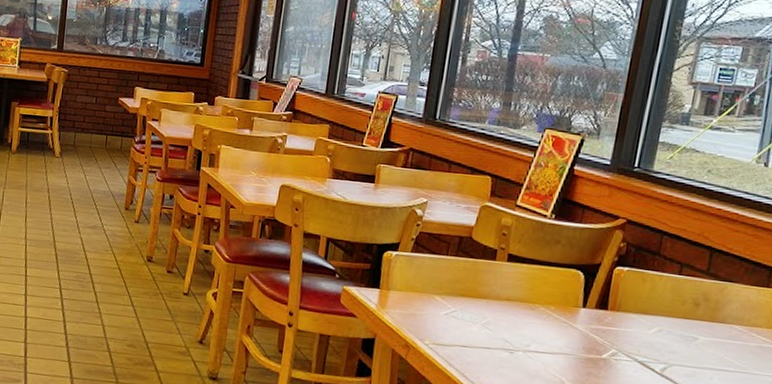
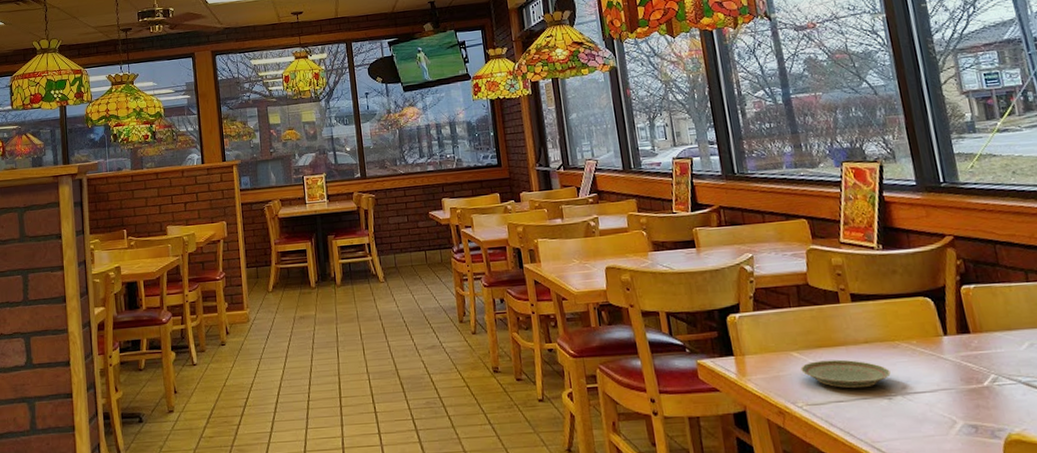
plate: none [438,307,521,339] -> present [800,359,891,389]

